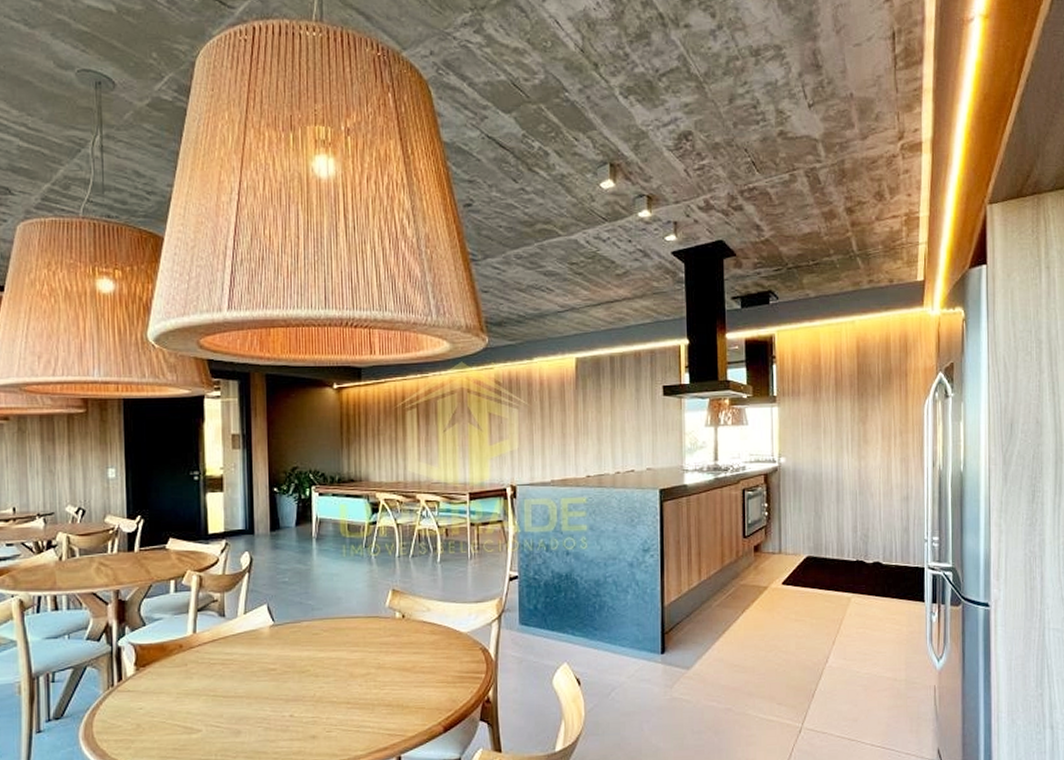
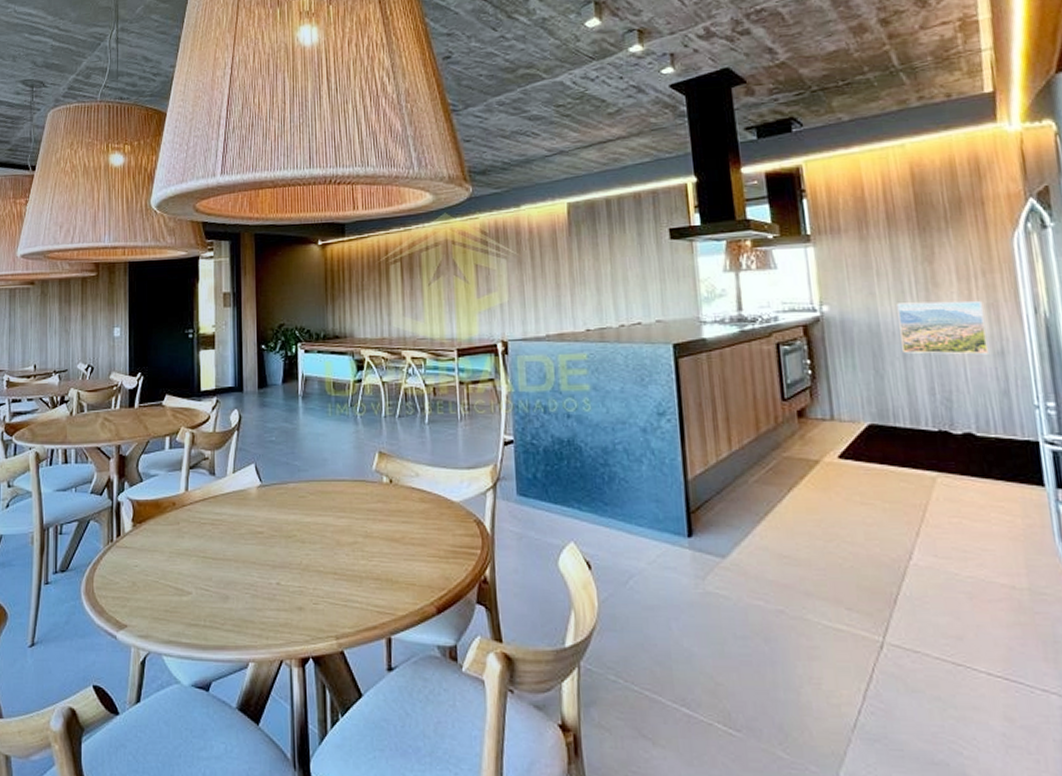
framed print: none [836,455,899,500] -> present [897,300,989,355]

